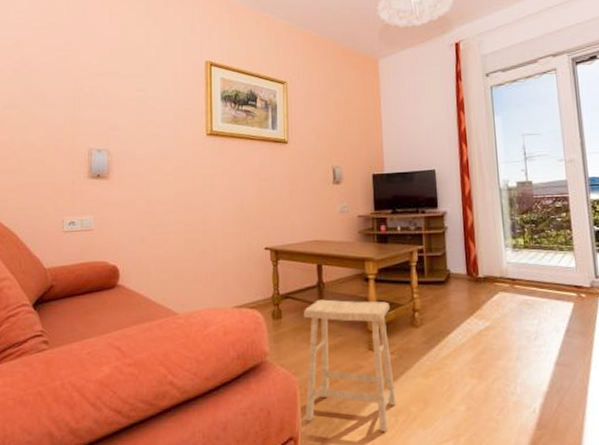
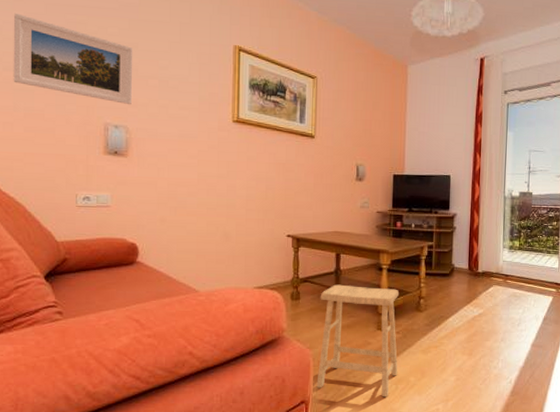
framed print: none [11,56,114,129] -> present [13,13,133,105]

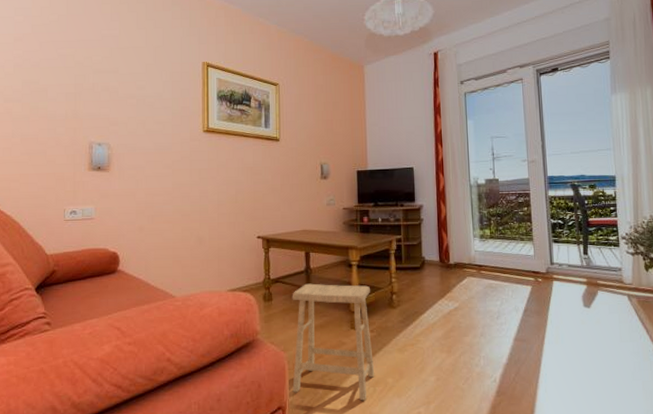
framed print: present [13,13,133,105] -> none [12,52,114,124]

